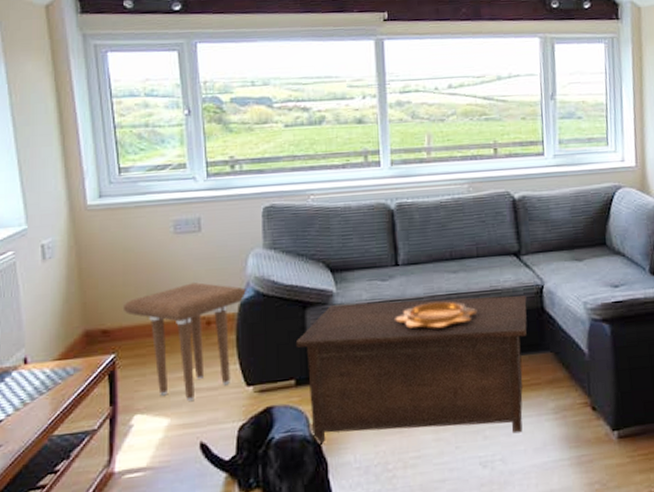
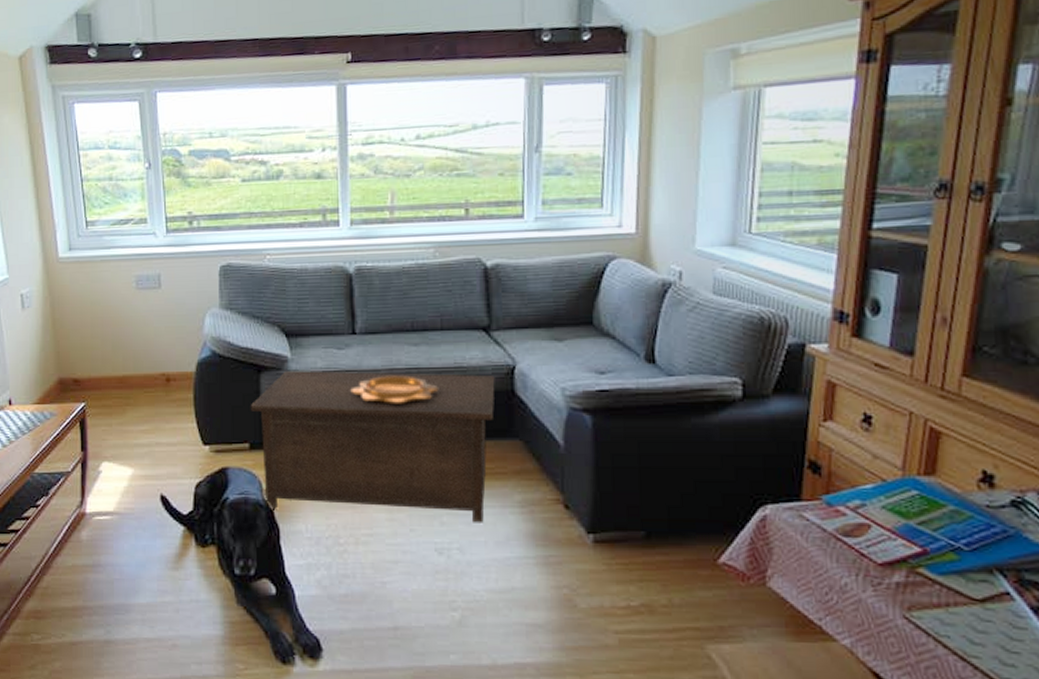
side table: present [124,282,249,402] -> none [92,339,206,455]

